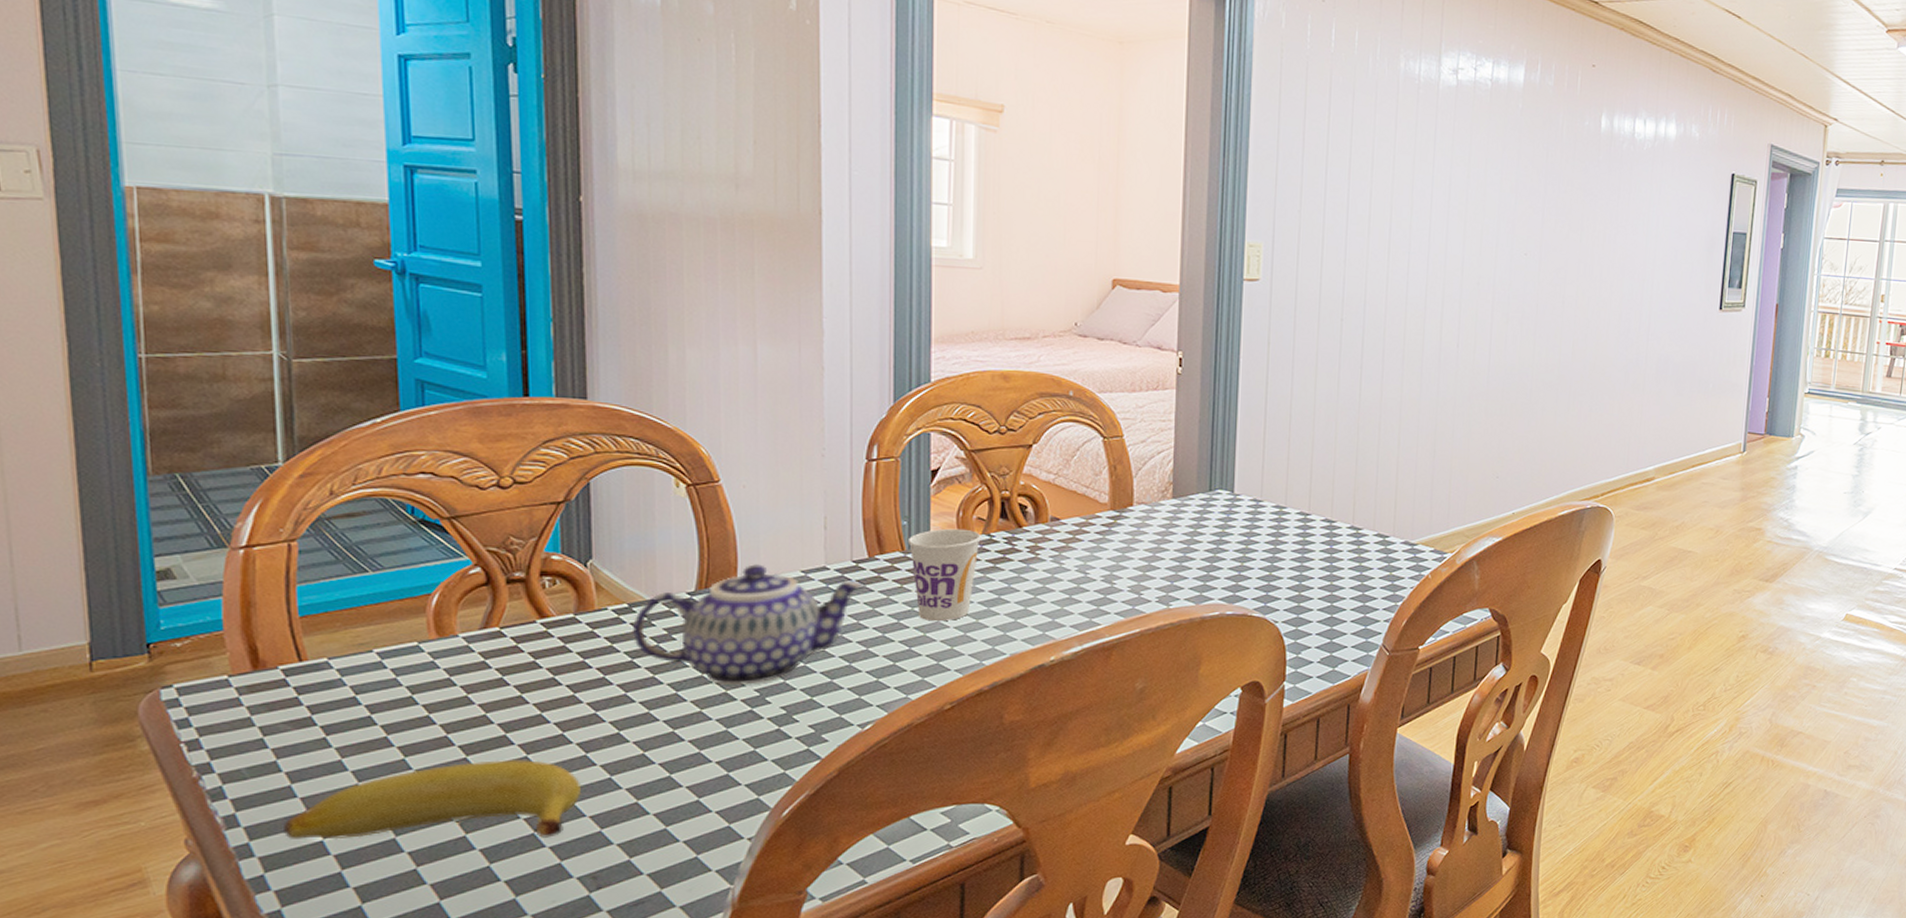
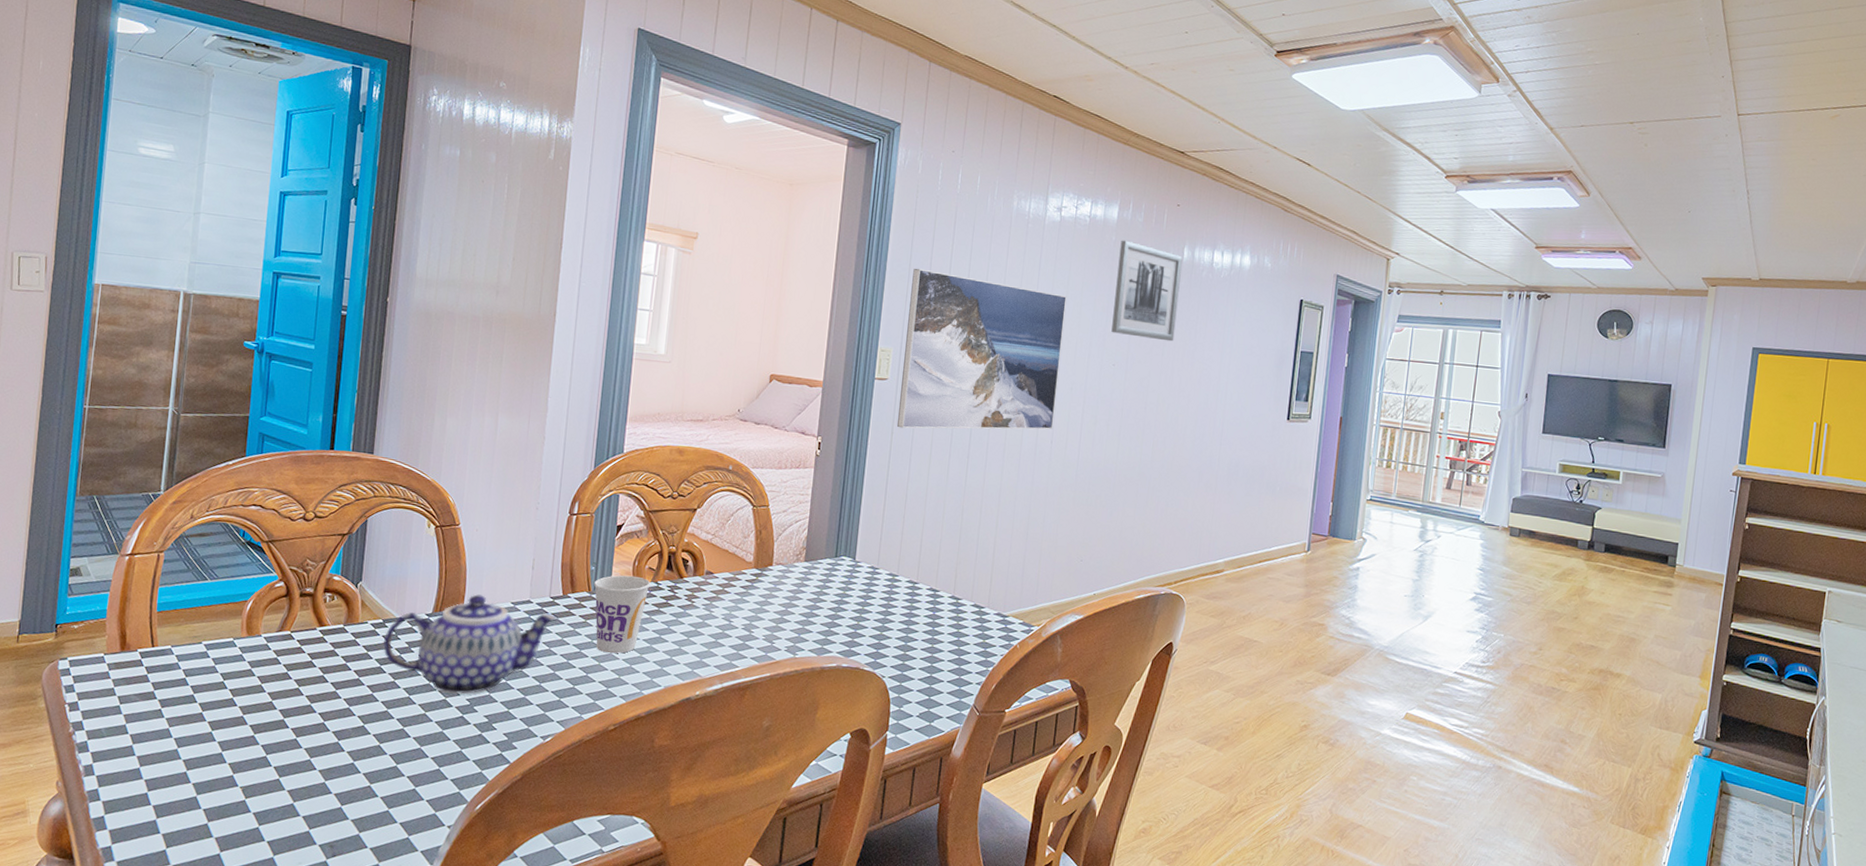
banana: present [284,759,582,840] -> none [122,739,332,809]
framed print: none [1273,145,1468,338] -> present [896,268,1067,430]
wall art: none [1521,107,1600,226] -> present [1111,240,1183,342]

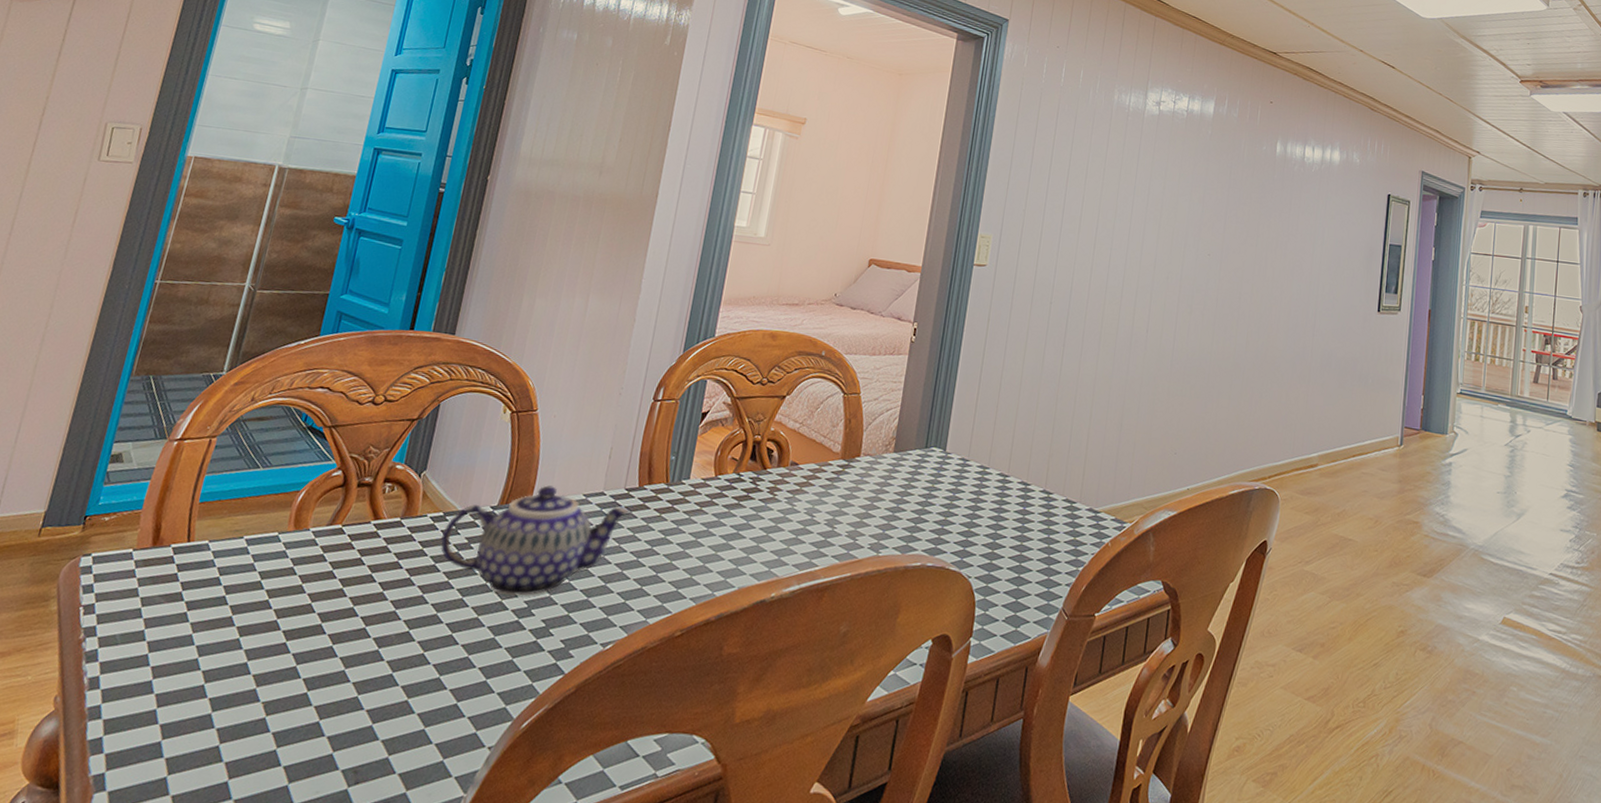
cup: present [593,575,651,654] -> none [669,465,732,551]
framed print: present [896,268,1067,430] -> none [993,157,1164,319]
wall art: present [1111,240,1183,342] -> none [1207,134,1276,233]

